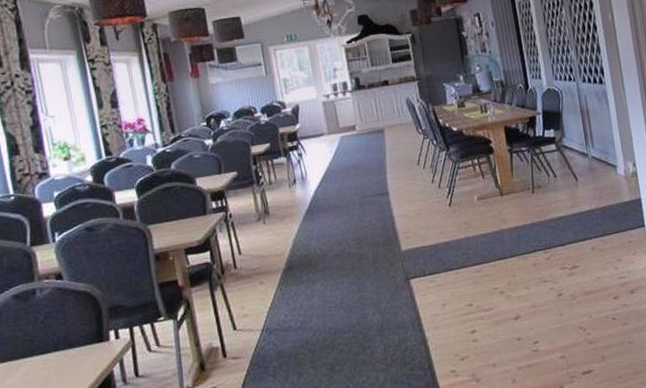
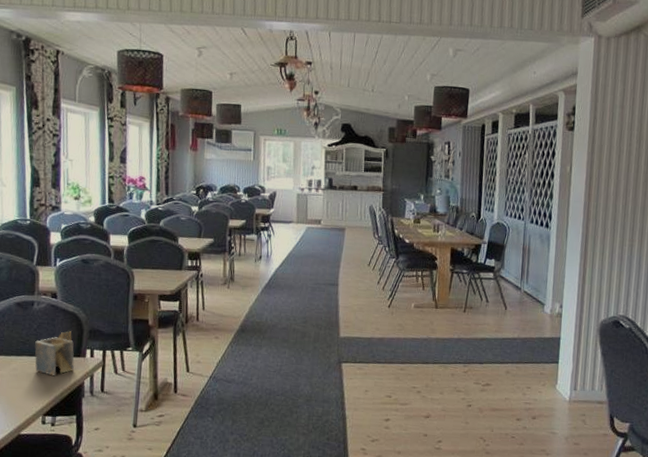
napkin holder: none [45,314,98,372] -> present [34,331,74,376]

